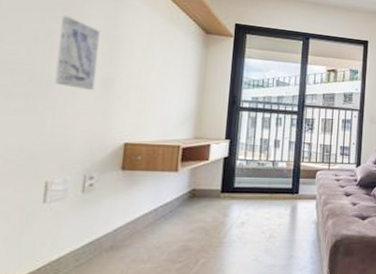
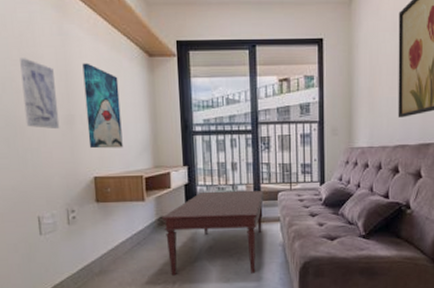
wall art: none [125,30,170,116] -> present [82,63,123,149]
coffee table: none [193,167,303,253] -> present [161,191,264,276]

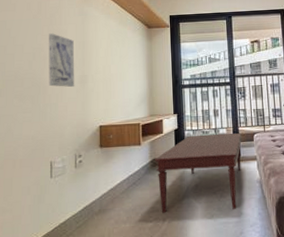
wall art: present [82,63,123,149] -> none [96,35,125,102]

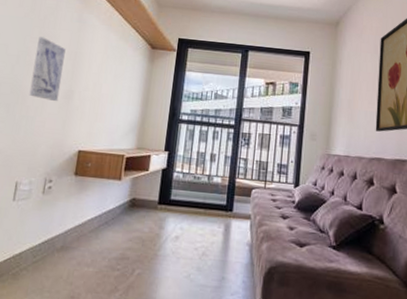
coffee table: present [154,133,242,213] -> none [132,179,238,272]

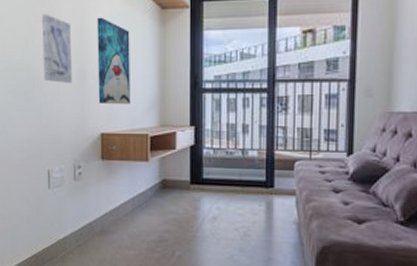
wall art: none [80,47,121,127] -> present [97,17,130,105]

